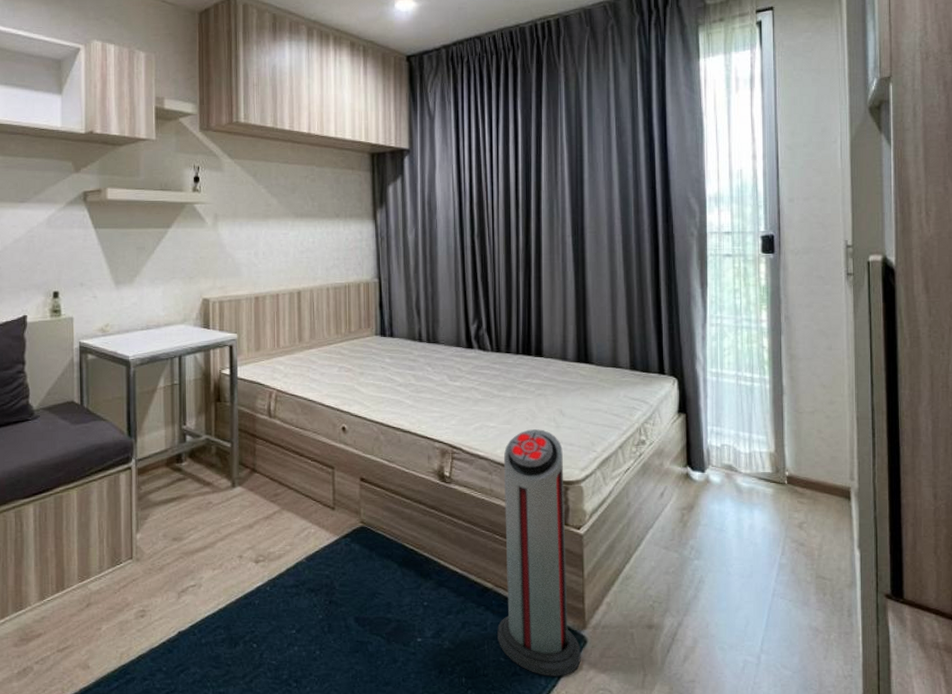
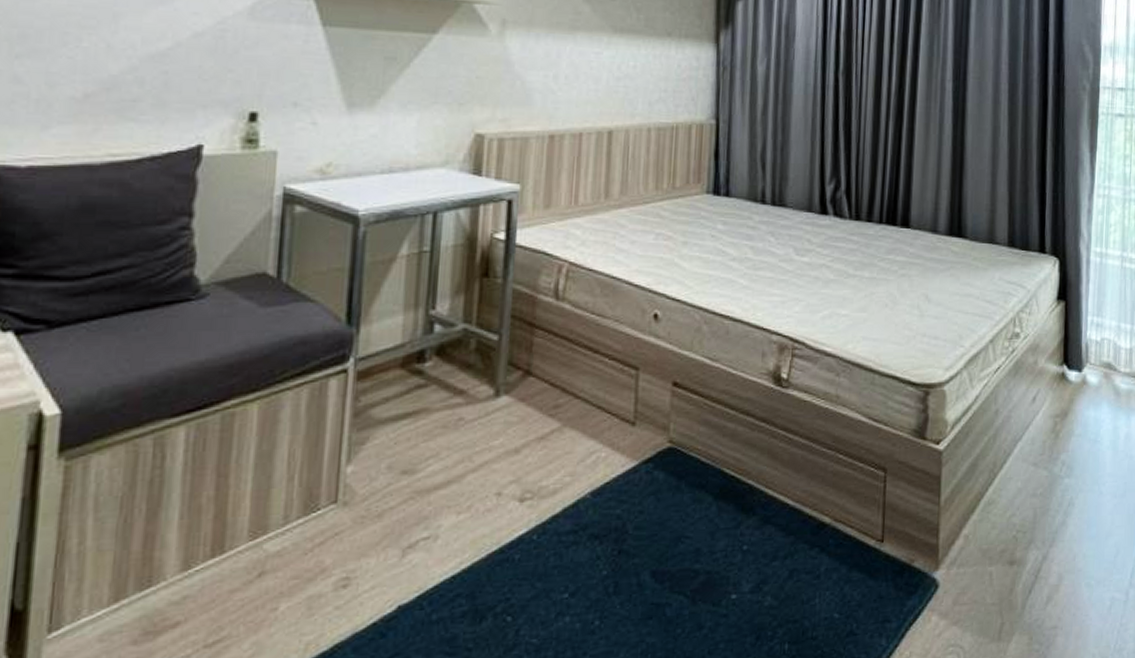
air purifier: present [497,429,581,676] -> none [832,318,931,634]

